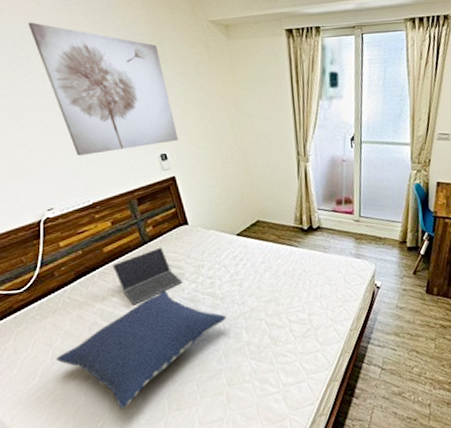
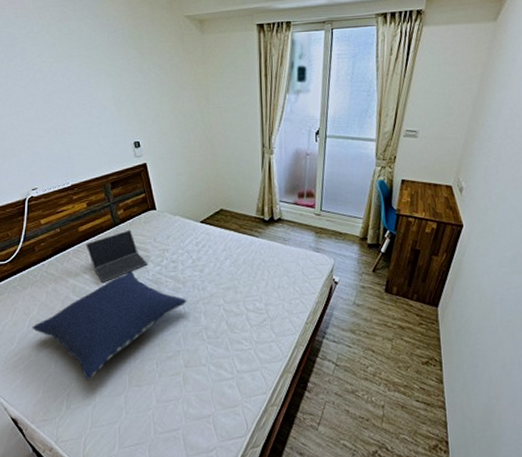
wall art: present [28,22,179,157] -> none [25,17,152,141]

